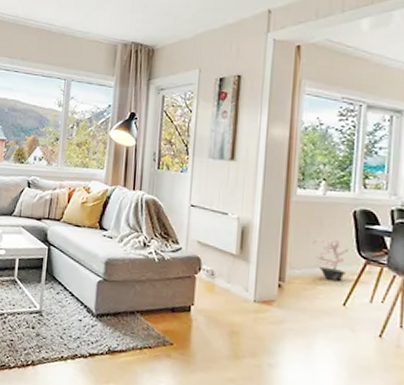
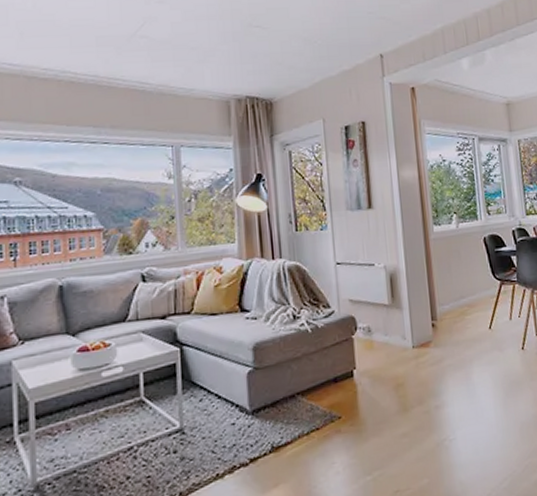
potted plant: present [310,236,349,282] -> none [452,265,487,308]

